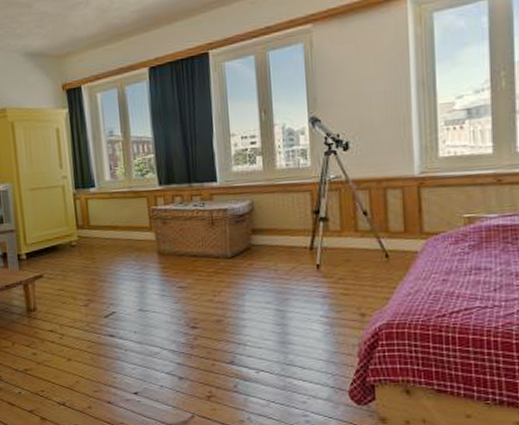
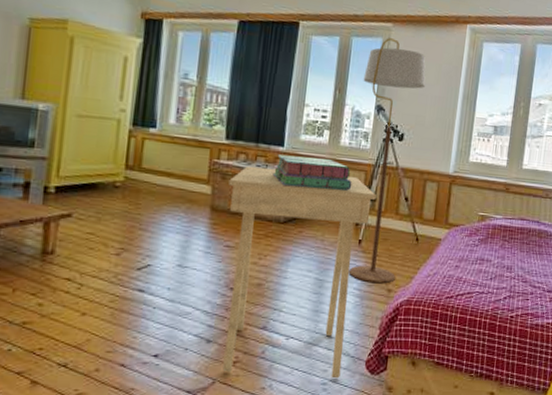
side table: none [170,199,328,410] -> present [222,166,376,379]
stack of books: none [210,186,298,221] -> present [272,154,352,191]
floor lamp: none [289,40,367,309] -> present [348,38,426,284]

